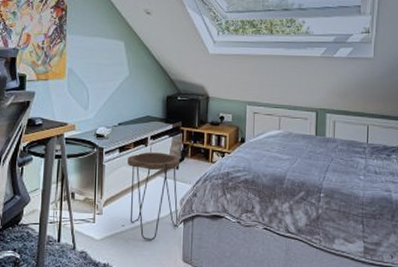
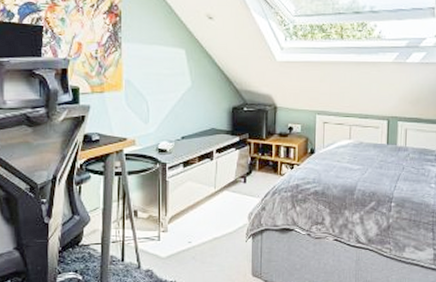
side table: present [128,152,180,240] -> none [193,166,248,256]

